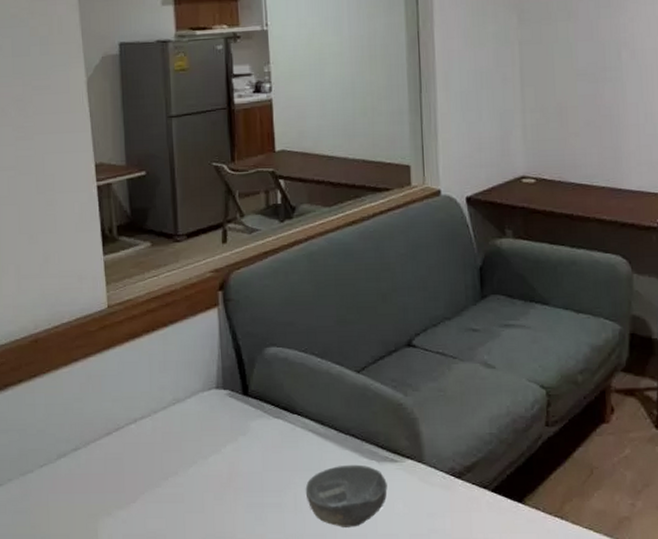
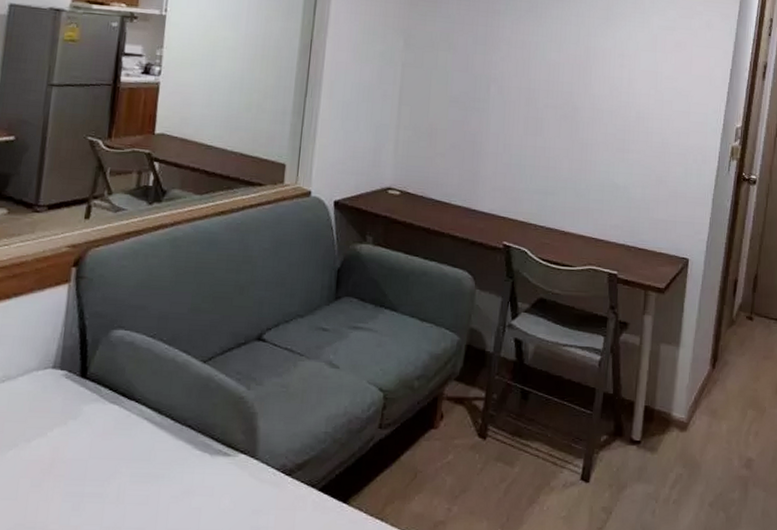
bowl: present [305,464,388,527] -> none [130,456,217,522]

